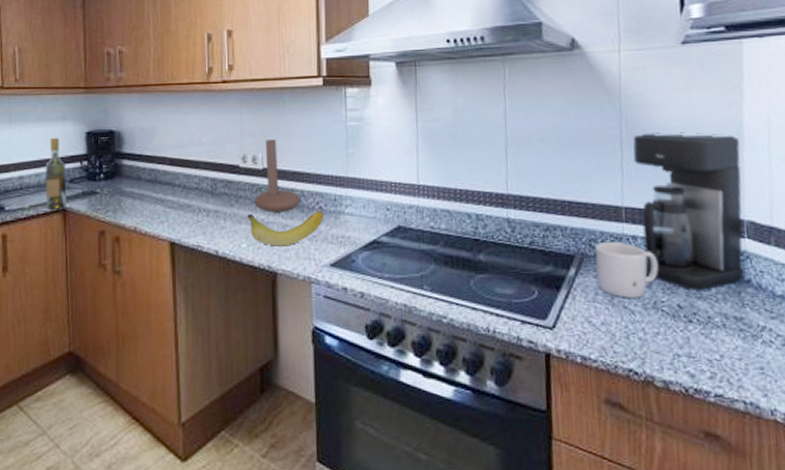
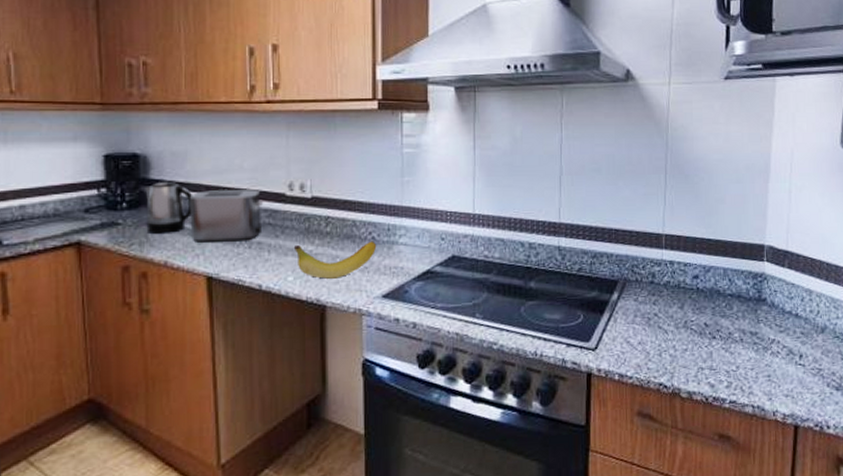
bottle: present [45,137,67,209] -> none [53,160,81,243]
kettle: none [119,154,159,202] -> present [145,181,193,234]
toaster: none [156,162,219,210] -> present [190,190,263,243]
paper towel holder: present [254,138,301,213] -> none [302,165,353,244]
mug: present [595,241,658,298] -> none [636,267,690,319]
coffee maker: present [633,132,745,289] -> none [675,164,766,309]

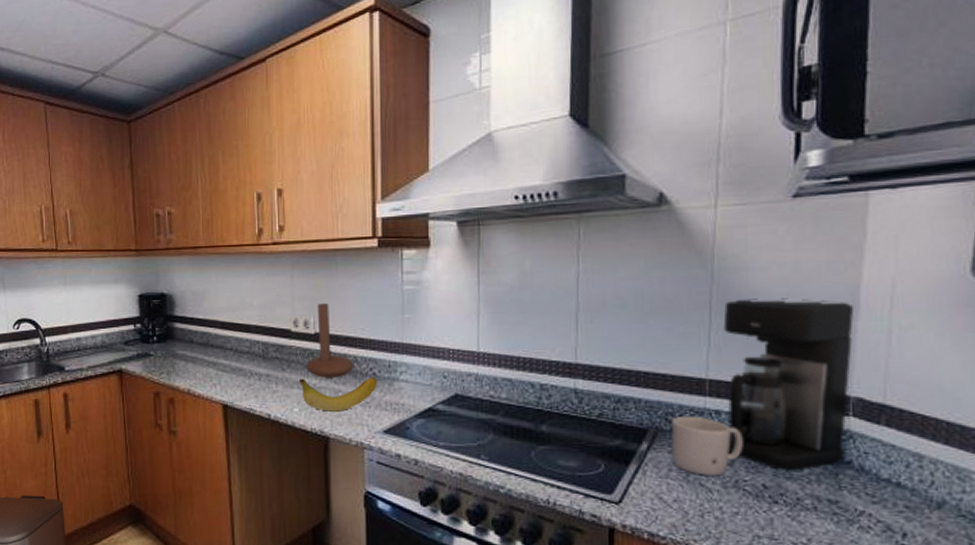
kettle: present [145,181,193,234] -> none [171,318,211,364]
toaster: present [190,190,263,243] -> none [208,326,270,373]
paper towel holder: none [302,165,353,244] -> present [306,302,354,378]
mug: none [636,267,690,319] -> present [671,415,743,476]
coffee maker: none [675,164,766,309] -> present [723,298,853,469]

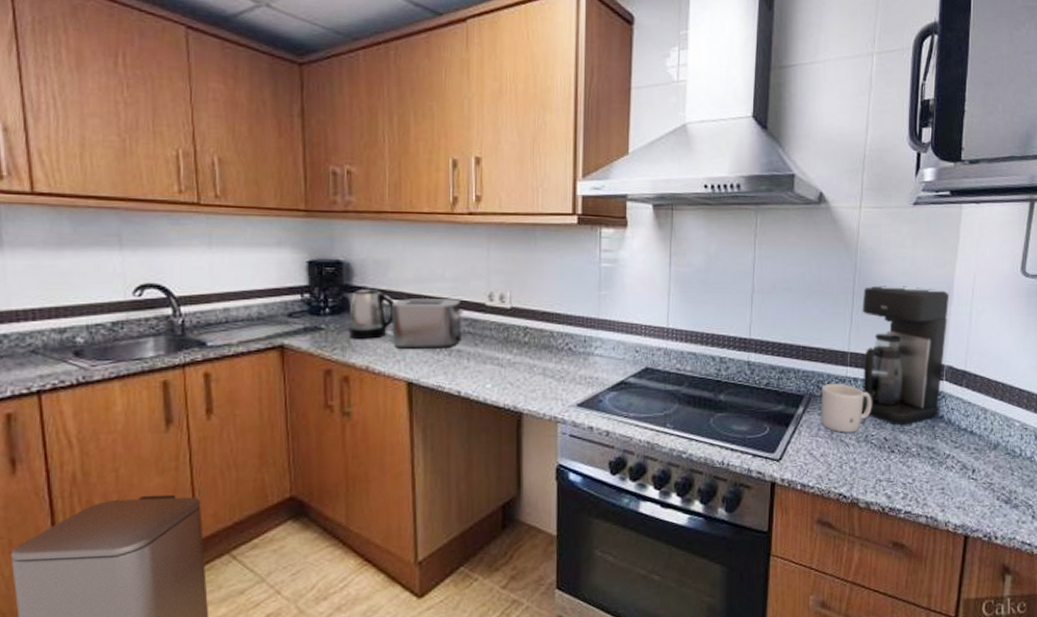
kettle: none [171,318,211,364] -> present [348,288,395,339]
toaster: none [208,326,270,373] -> present [392,298,463,349]
fruit: present [298,377,378,412] -> none [492,351,573,387]
paper towel holder: present [306,302,354,378] -> none [501,277,550,353]

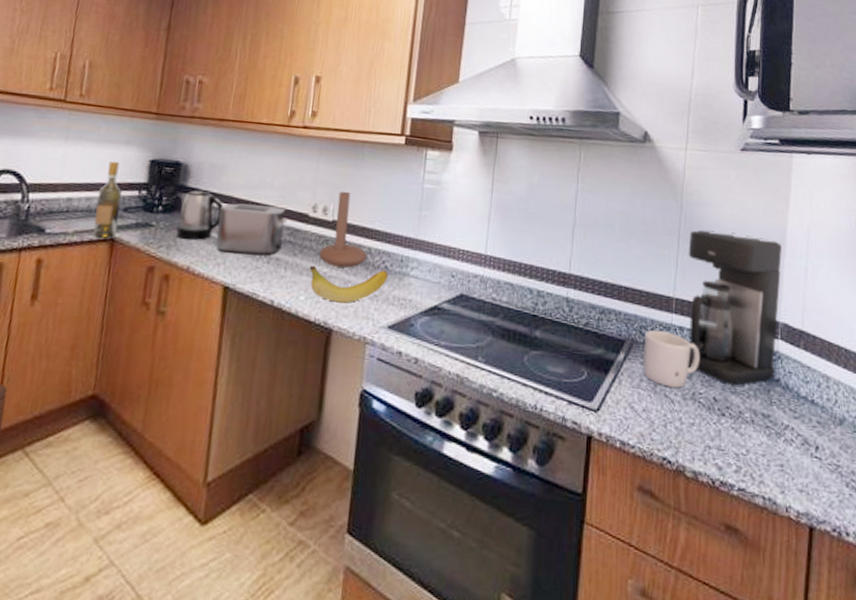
bottle: none [257,265,285,346] -> present [93,161,122,238]
fruit: none [492,351,573,387] -> present [309,266,389,303]
paper towel holder: none [501,277,550,353] -> present [319,191,368,268]

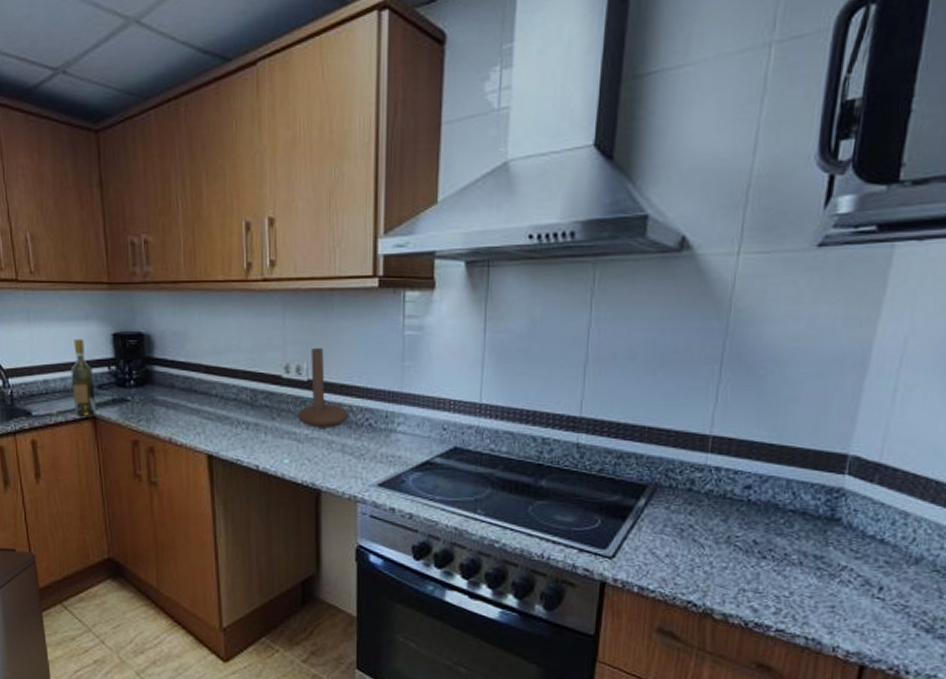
kettle: present [175,190,224,240] -> none [150,360,194,411]
toaster: present [215,203,287,256] -> none [191,371,259,422]
fruit: present [309,266,389,303] -> none [289,428,374,464]
mug: present [643,329,700,388] -> none [668,472,739,532]
coffee maker: present [688,229,782,385] -> none [724,353,863,526]

